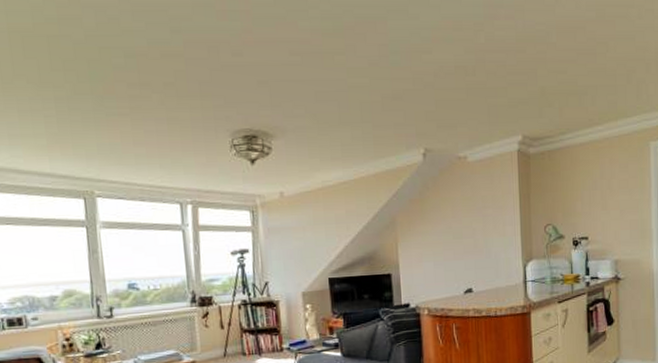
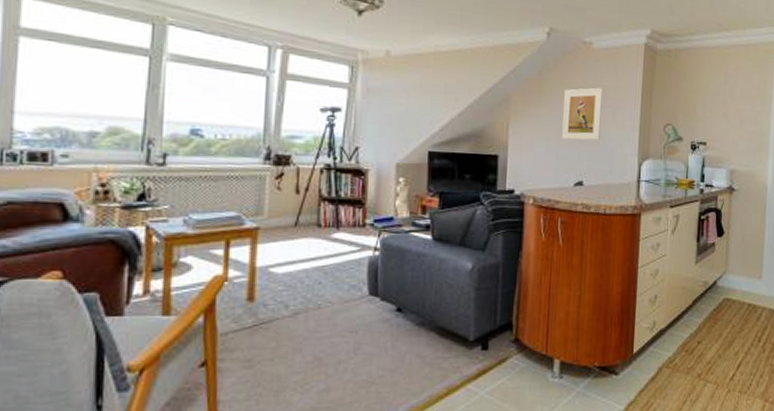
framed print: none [444,198,484,252] -> present [561,87,603,141]

